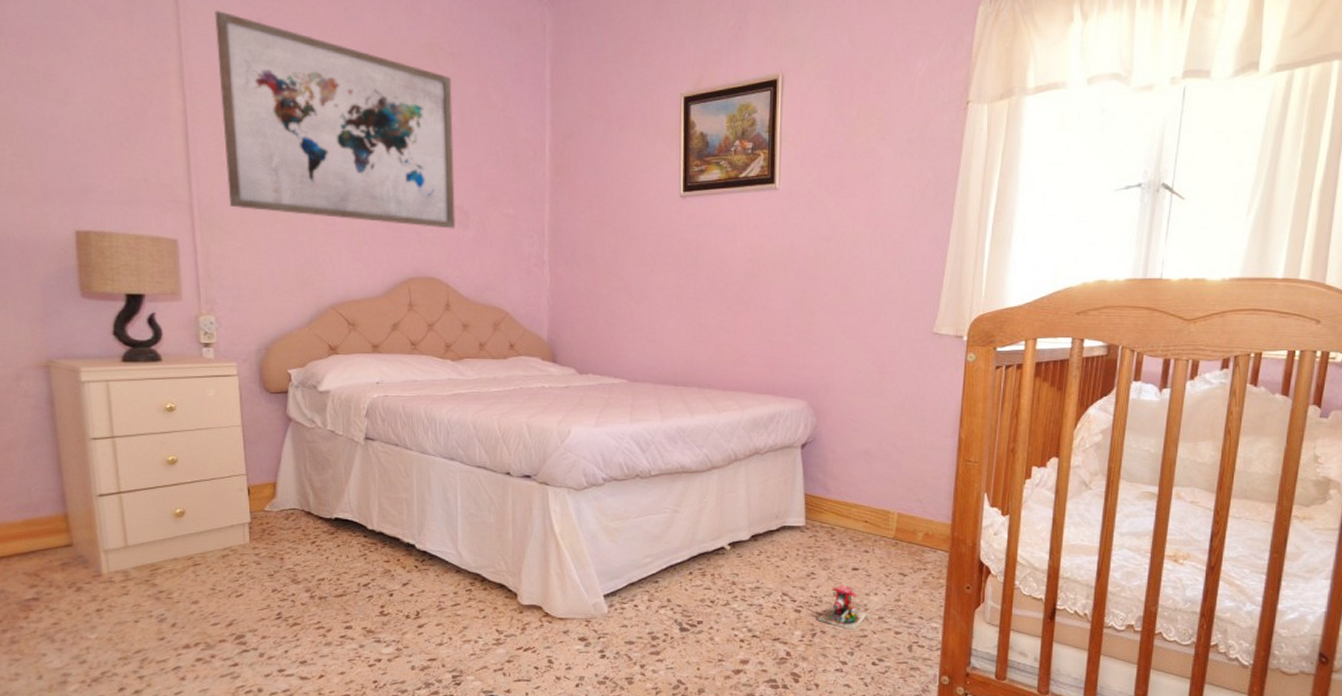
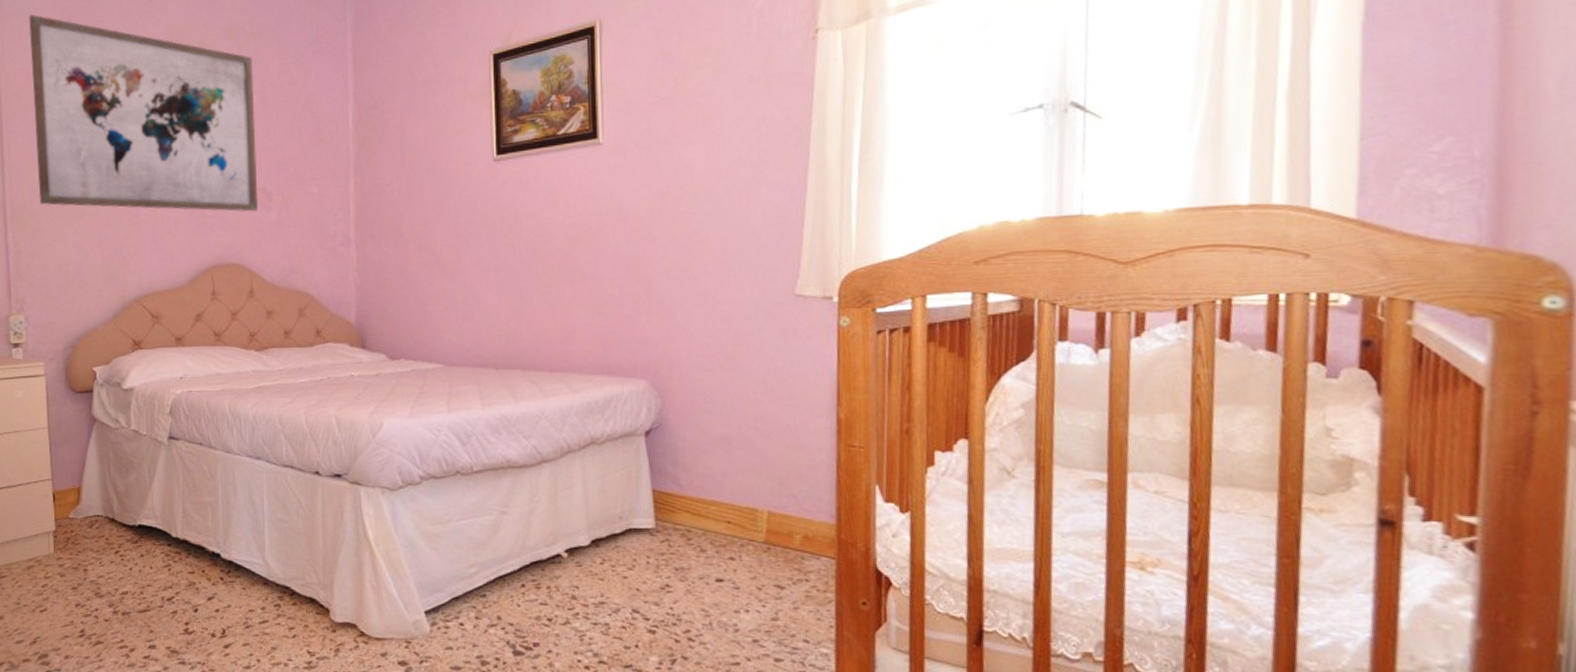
toy train: present [817,585,867,631] -> none [676,599,738,657]

